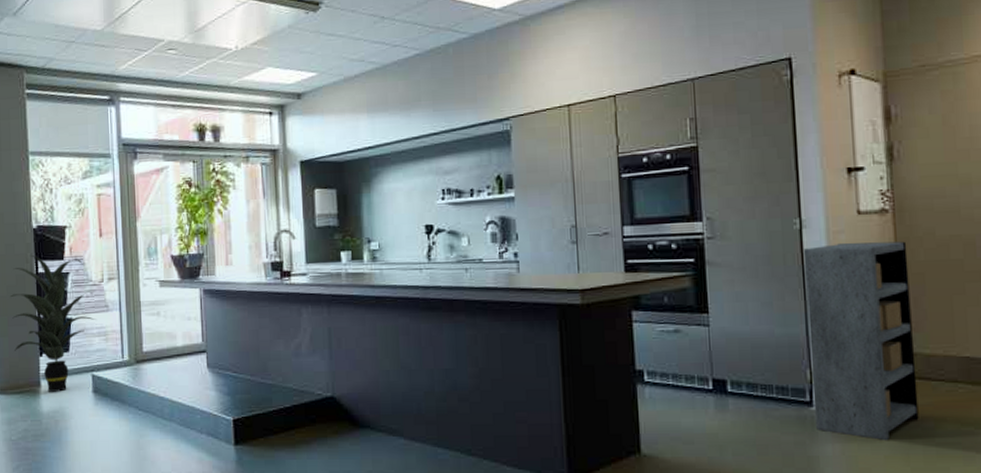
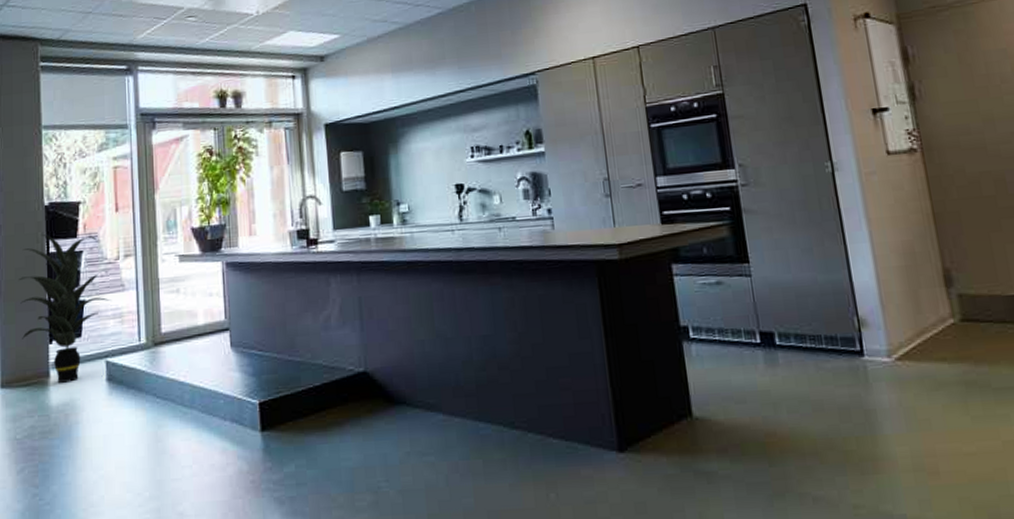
shelving unit: present [803,241,919,441] -> none [837,180,973,389]

